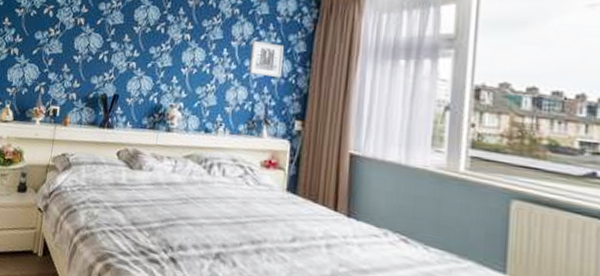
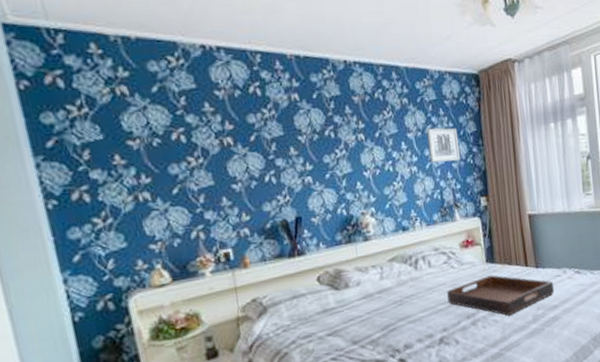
serving tray: none [234,205,368,260] -> present [447,275,555,316]

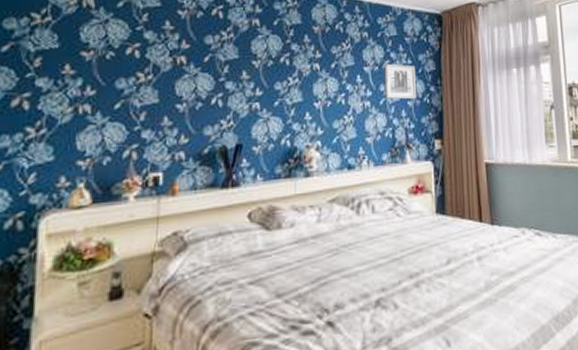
serving tray: present [447,275,555,316] -> none [390,228,511,280]

